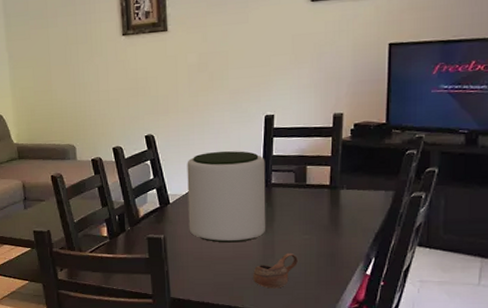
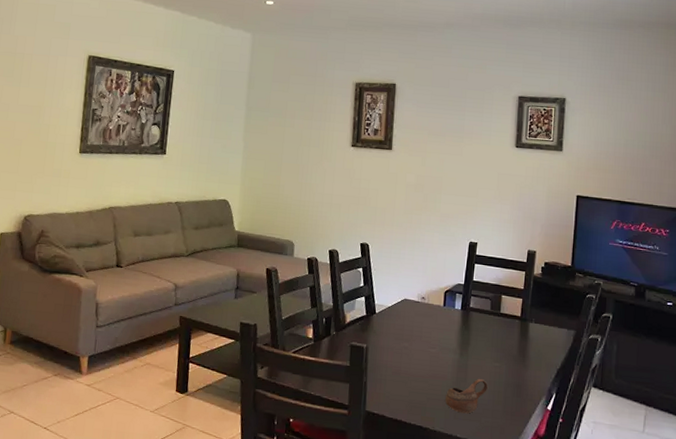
plant pot: present [187,151,266,243] -> none [390,268,466,362]

